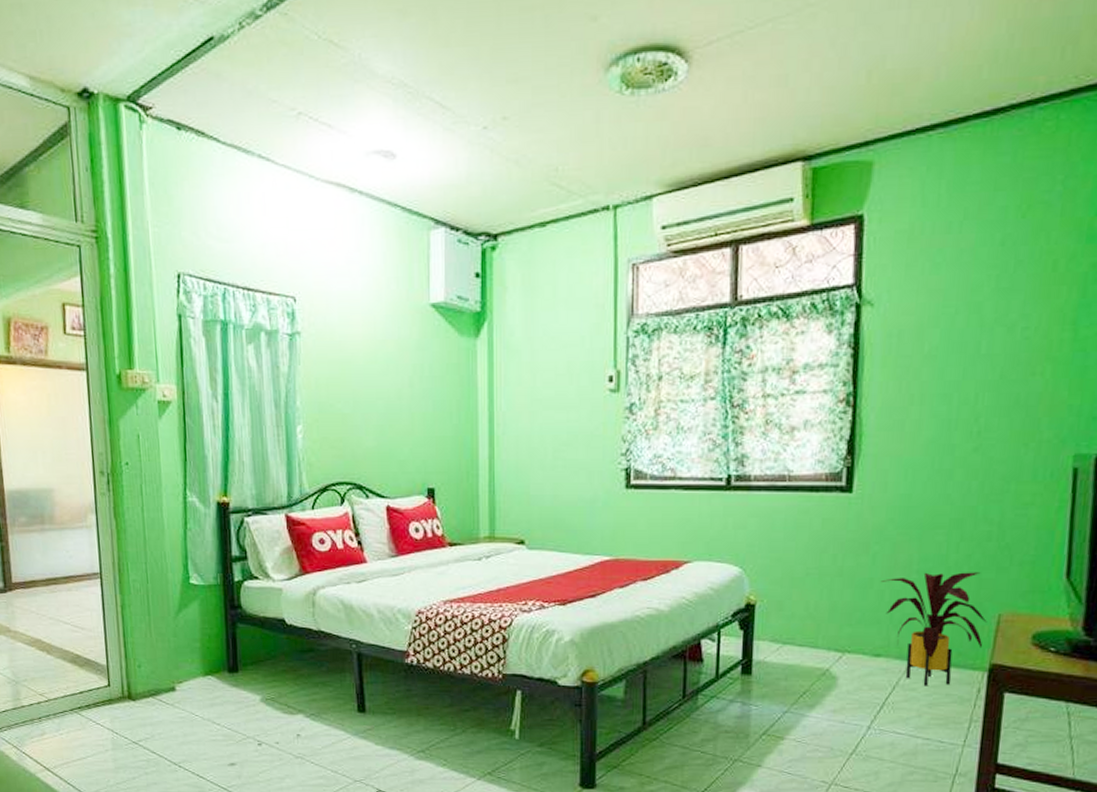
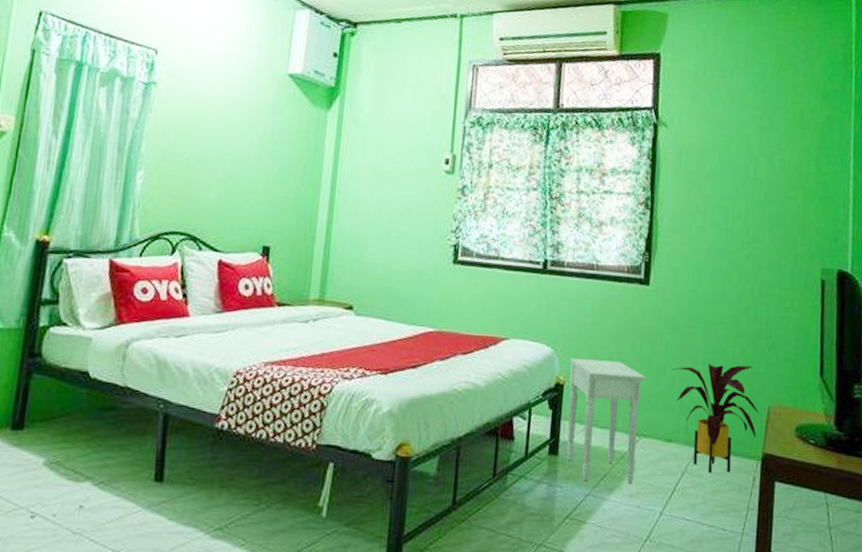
nightstand: none [761,577,850,700] -> present [566,358,646,484]

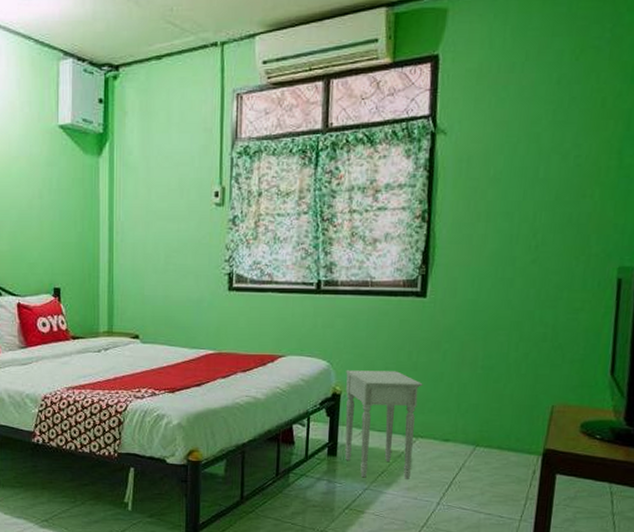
house plant: present [672,363,760,473] -> none [450,368,542,468]

